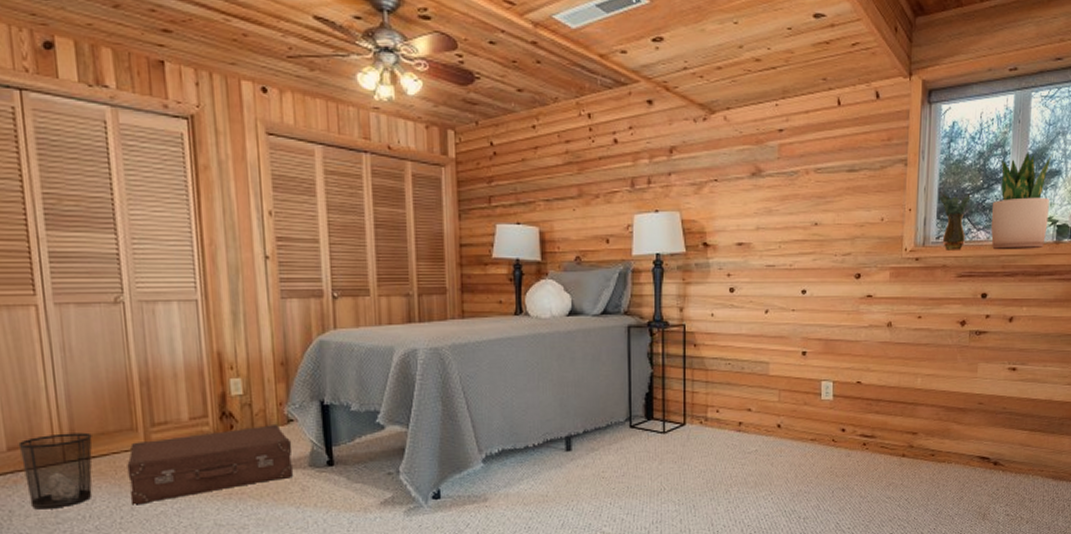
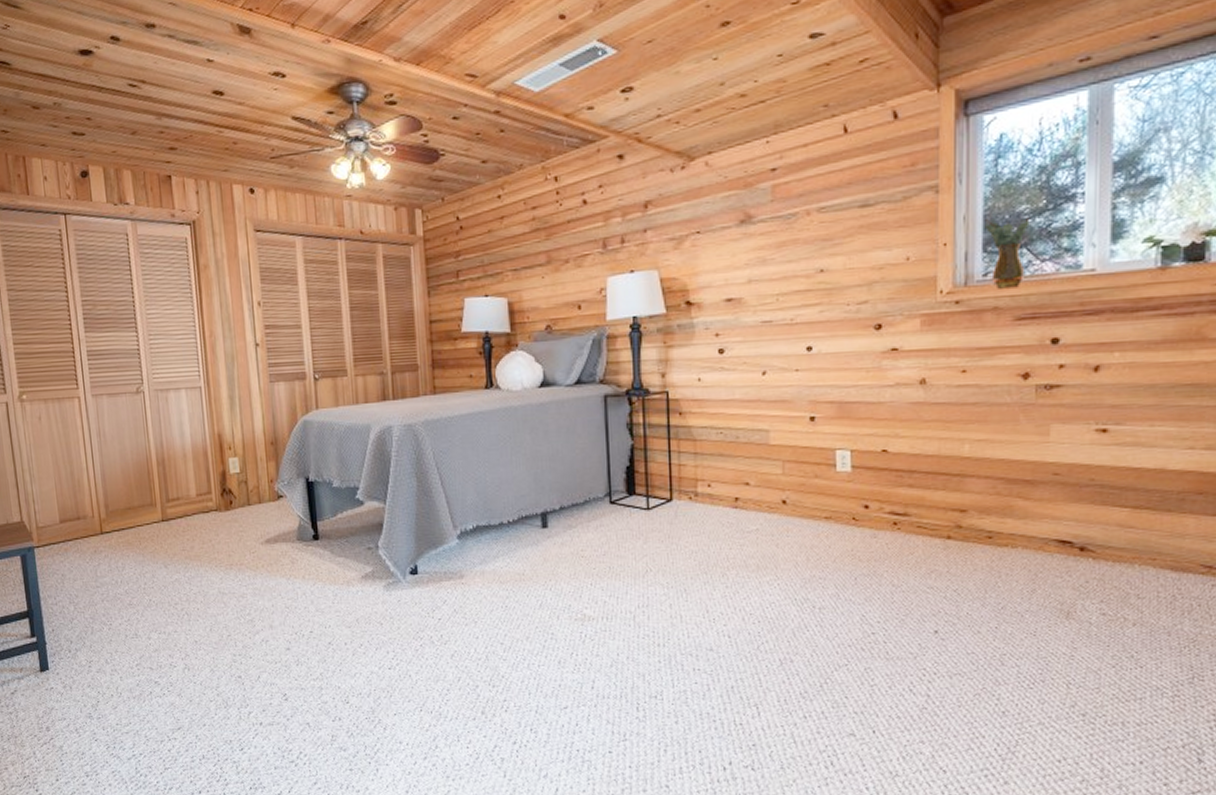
waste bin: present [18,432,93,510] -> none [67,507,123,574]
suitcase: present [127,425,294,505] -> none [148,501,284,573]
planter: present [991,152,1054,250] -> none [1062,155,1152,284]

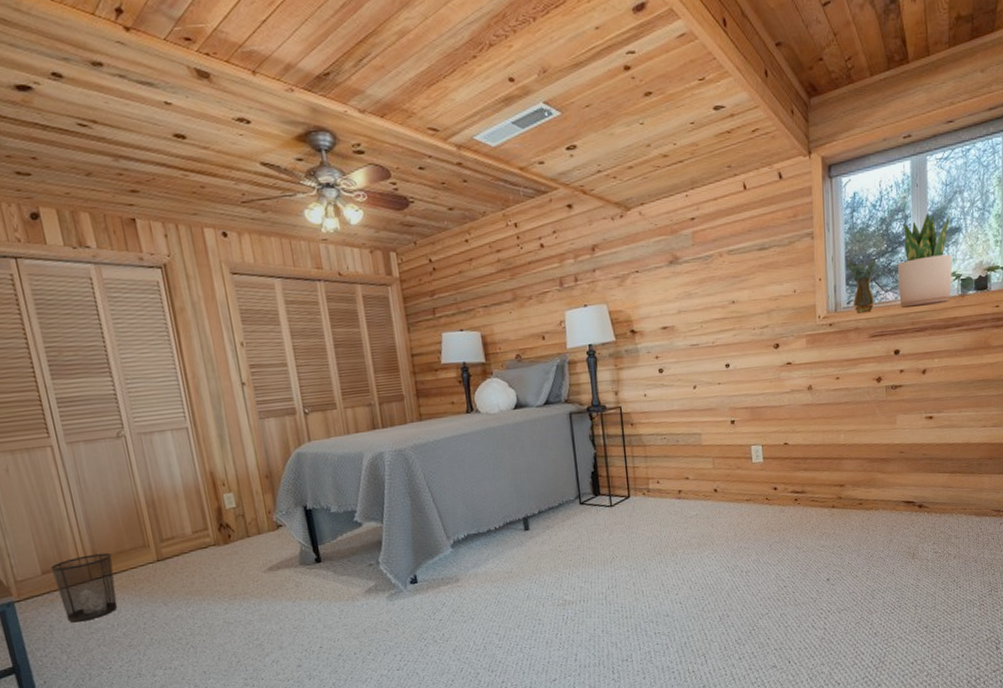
waste bin: none [67,507,123,574] -> present [50,552,118,623]
planter: none [1062,155,1152,284] -> present [898,211,952,309]

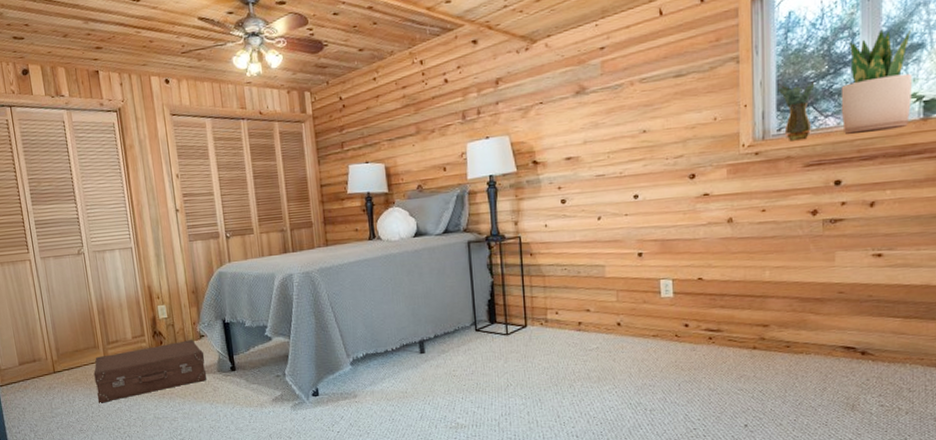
waste bin: present [50,552,118,623] -> none [25,350,73,407]
suitcase: none [144,531,288,612] -> present [93,340,207,403]

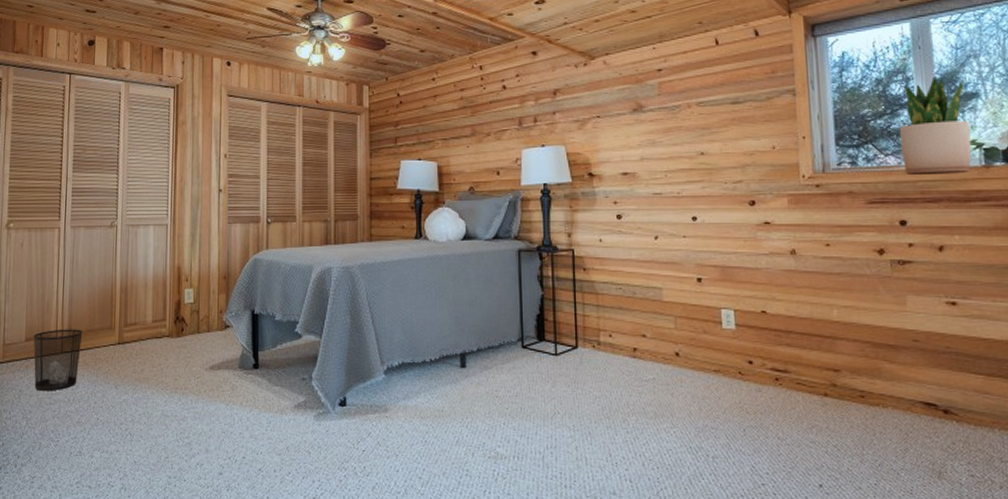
waste bin: none [25,350,73,407] -> present [33,329,83,391]
suitcase: present [93,340,207,403] -> none [103,330,227,393]
vase: present [777,81,815,143] -> none [835,119,873,178]

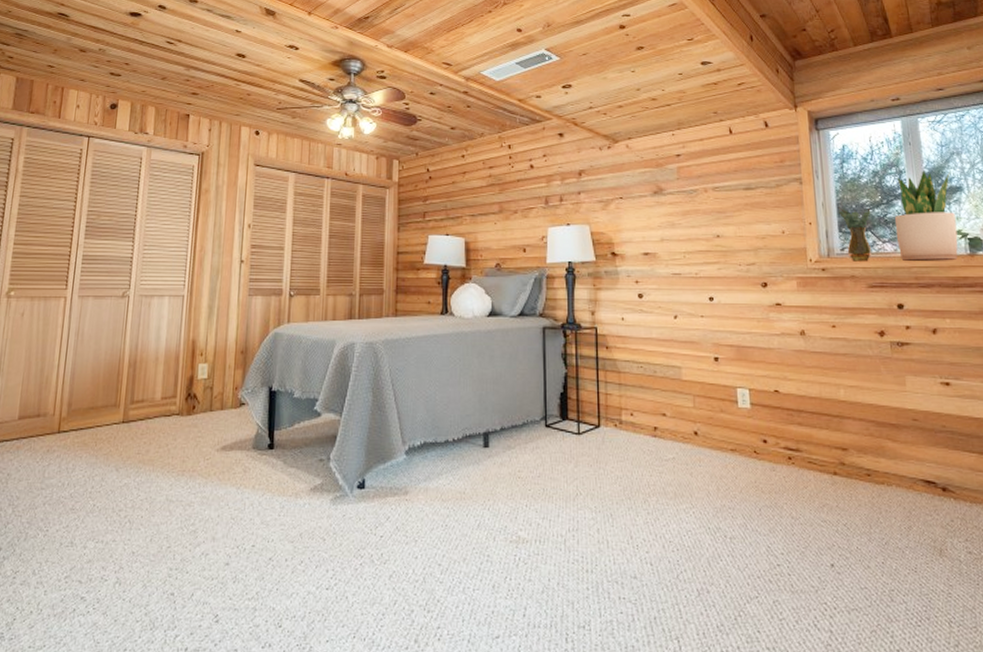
waste bin: present [33,329,83,391] -> none [25,406,84,475]
vase: none [835,119,873,178] -> present [837,207,872,263]

